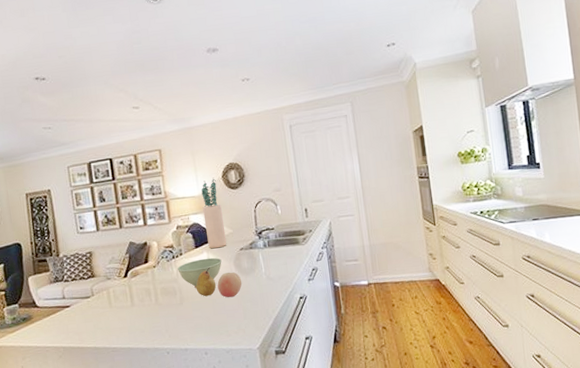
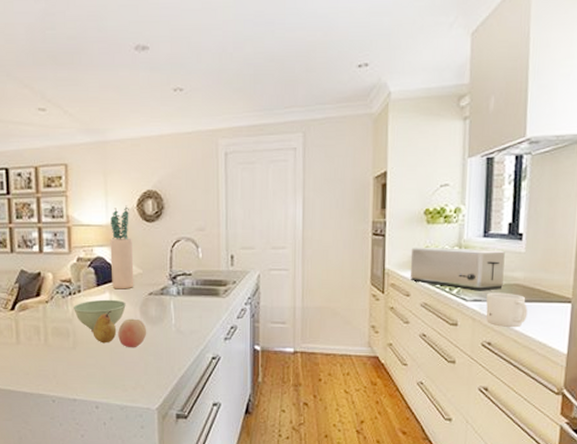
toaster: none [452,178,531,215] -> present [410,246,505,291]
mug: none [519,213,556,242] -> present [486,292,528,328]

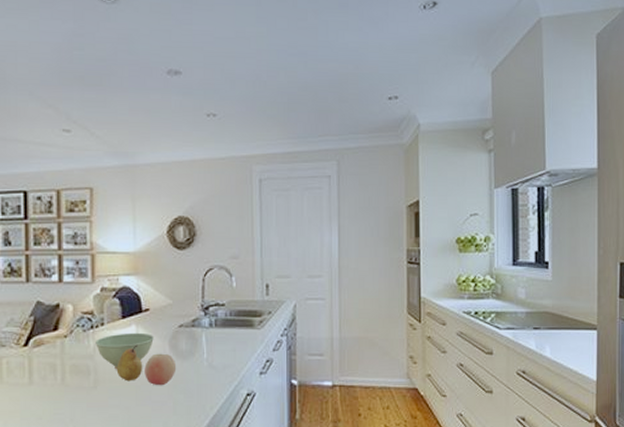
vase: present [110,205,134,290] -> none [137,232,163,322]
toaster: present [410,246,505,291] -> none [445,275,533,319]
mug: present [486,292,528,328] -> none [519,320,558,356]

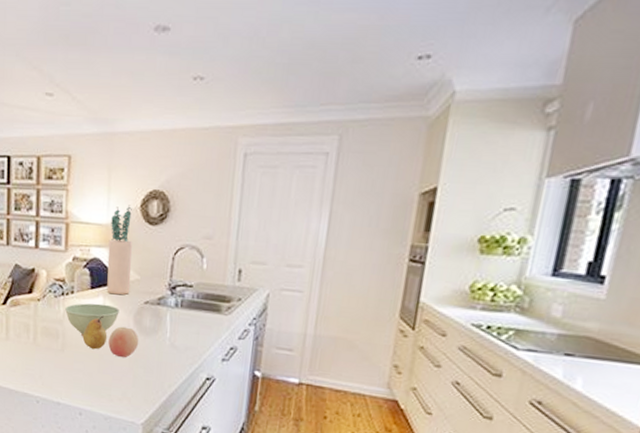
vase: none [137,232,163,322] -> present [107,205,133,296]

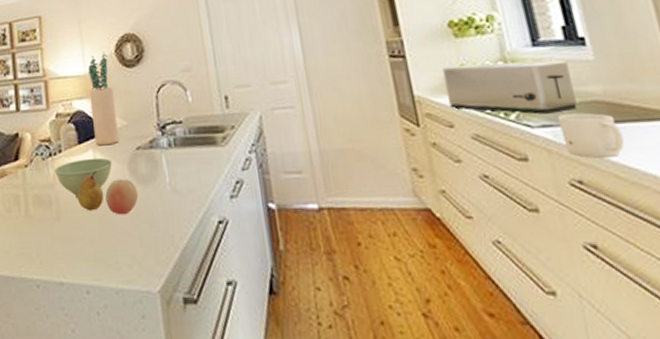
toaster: none [450,280,578,341] -> present [441,60,577,115]
mug: none [540,343,598,389] -> present [558,113,625,159]

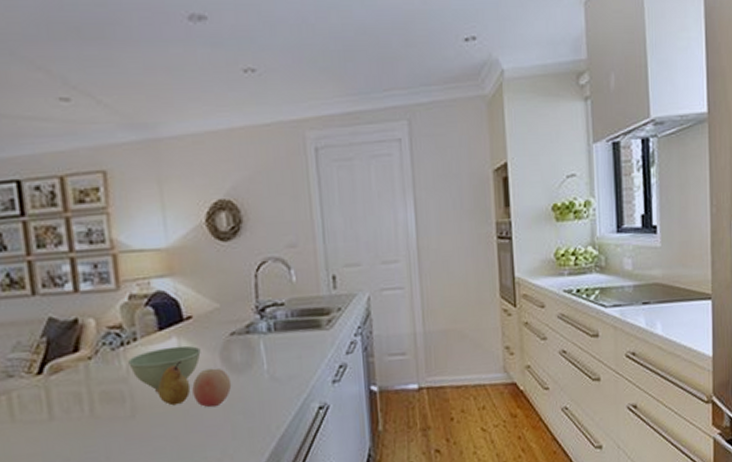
vase: present [88,52,119,146] -> none [171,221,210,333]
toaster: present [441,60,577,115] -> none [541,246,642,295]
mug: present [558,113,625,159] -> none [626,294,670,334]

